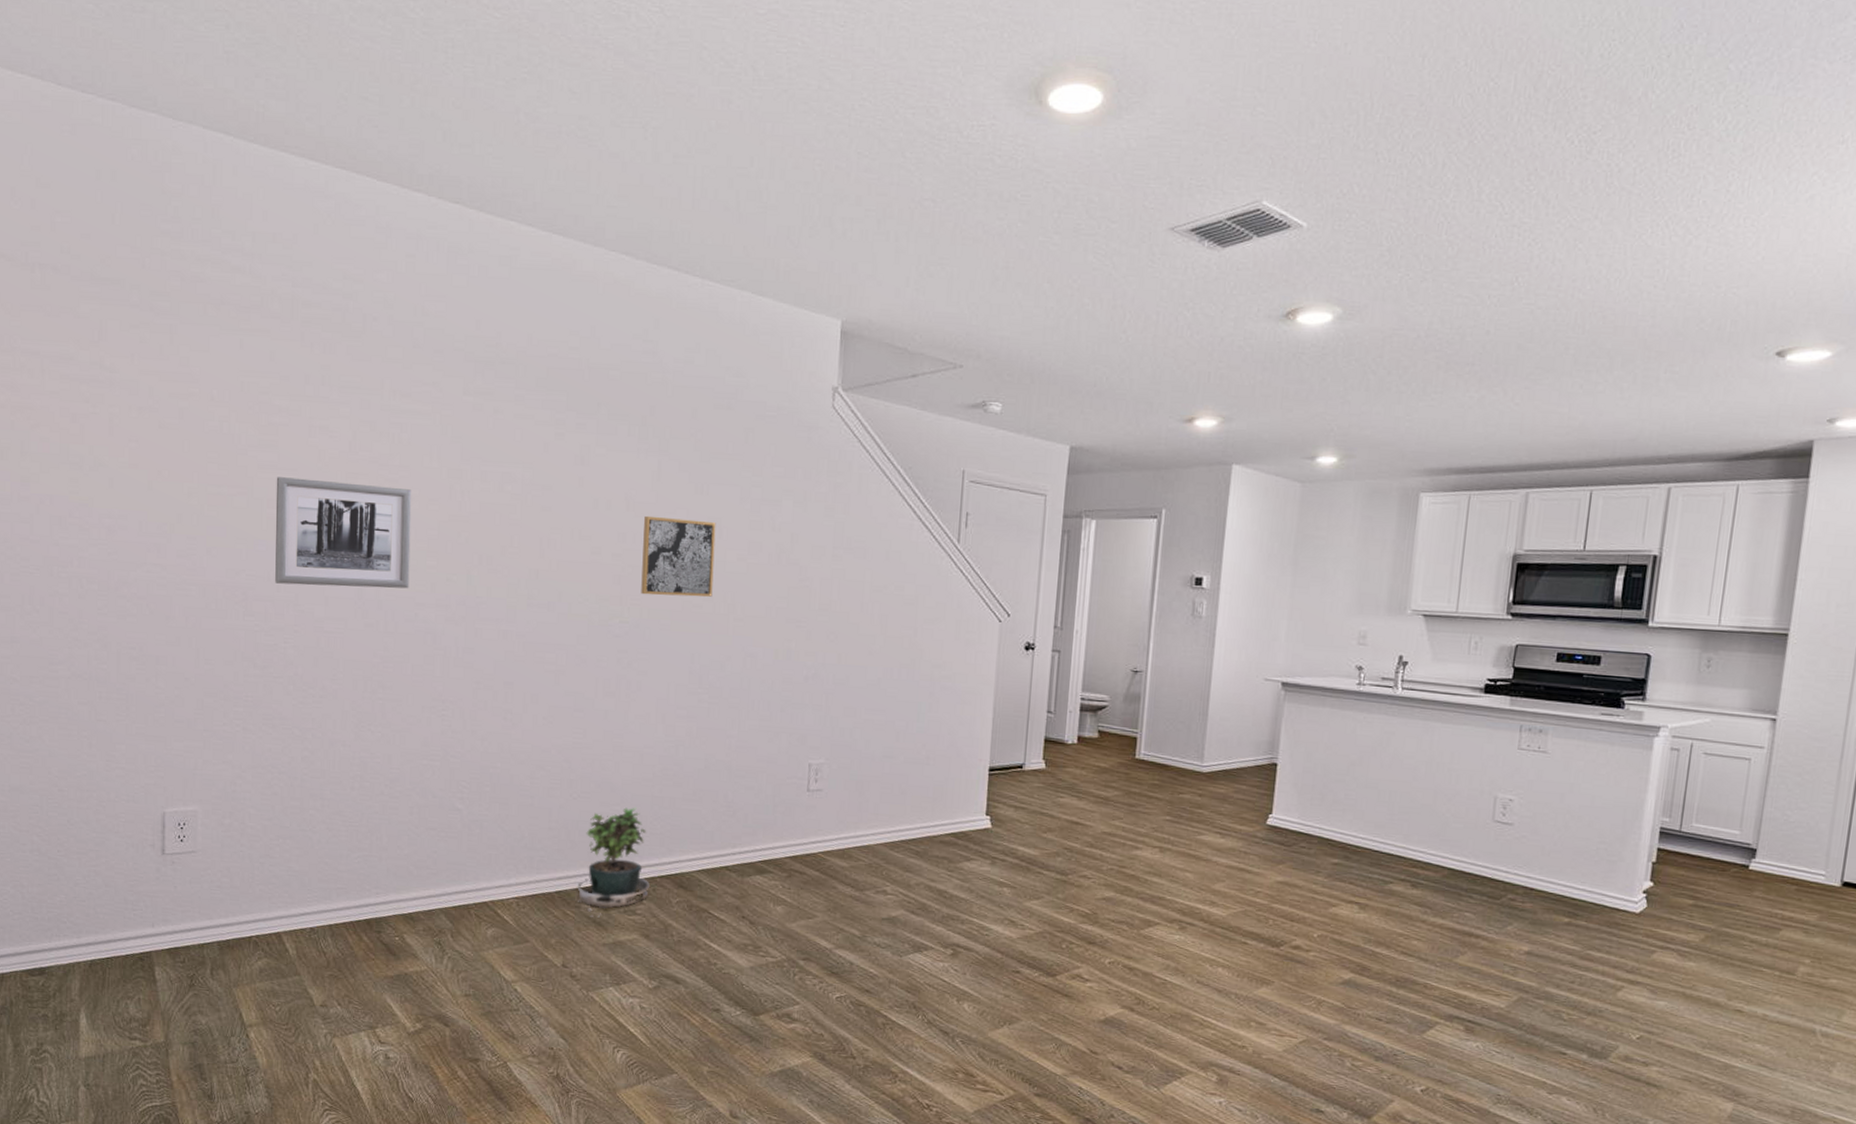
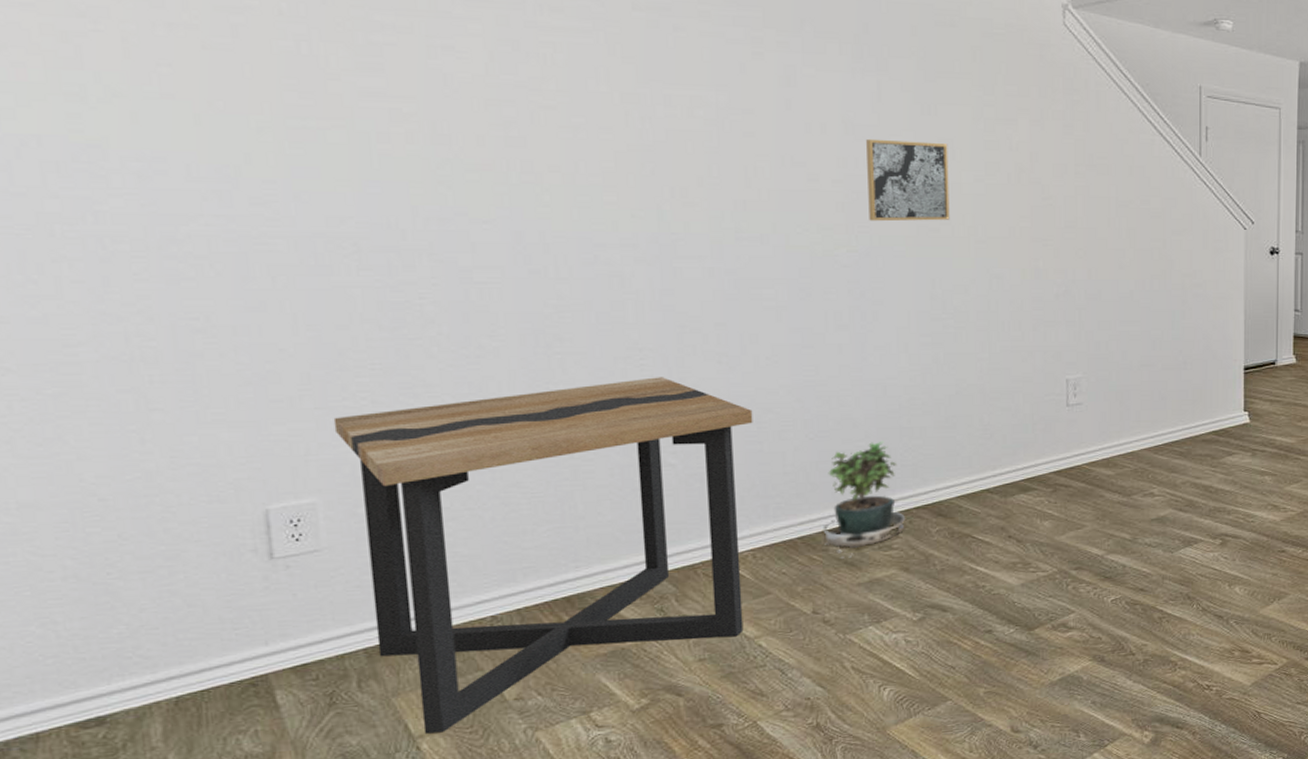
side table: none [215,727,528,1025] -> present [333,377,753,734]
wall art: present [275,477,412,589] -> none [386,106,584,231]

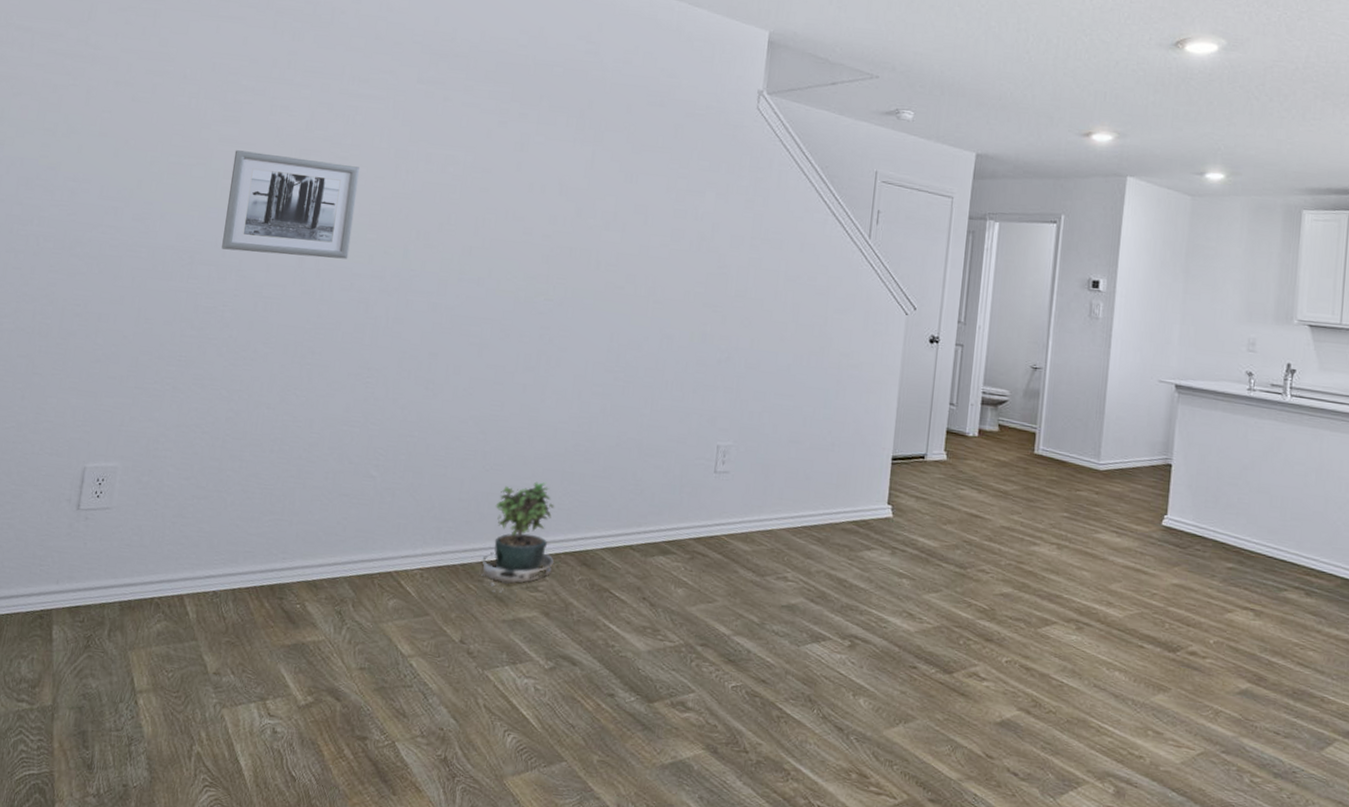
side table: present [333,377,753,734] -> none [128,394,445,692]
wall art: none [386,106,584,231] -> present [221,150,360,260]
wall art: present [866,138,950,222] -> none [567,200,643,279]

